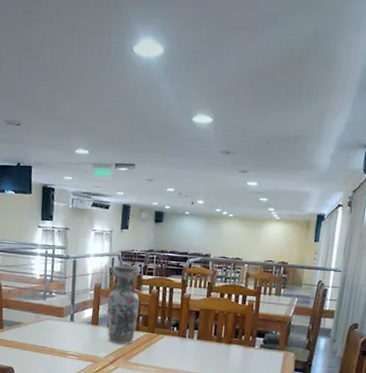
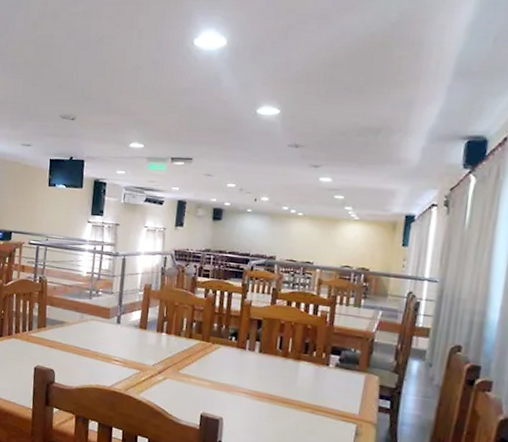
vase: present [106,265,139,345] -> none [156,265,193,353]

